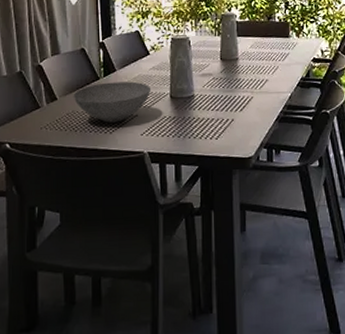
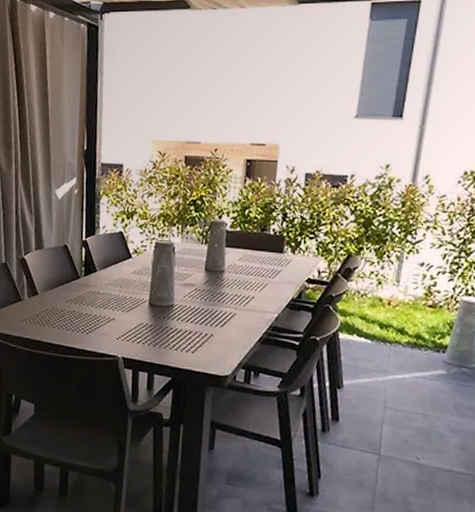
bowl: present [73,81,151,123] -> none [53,282,131,324]

